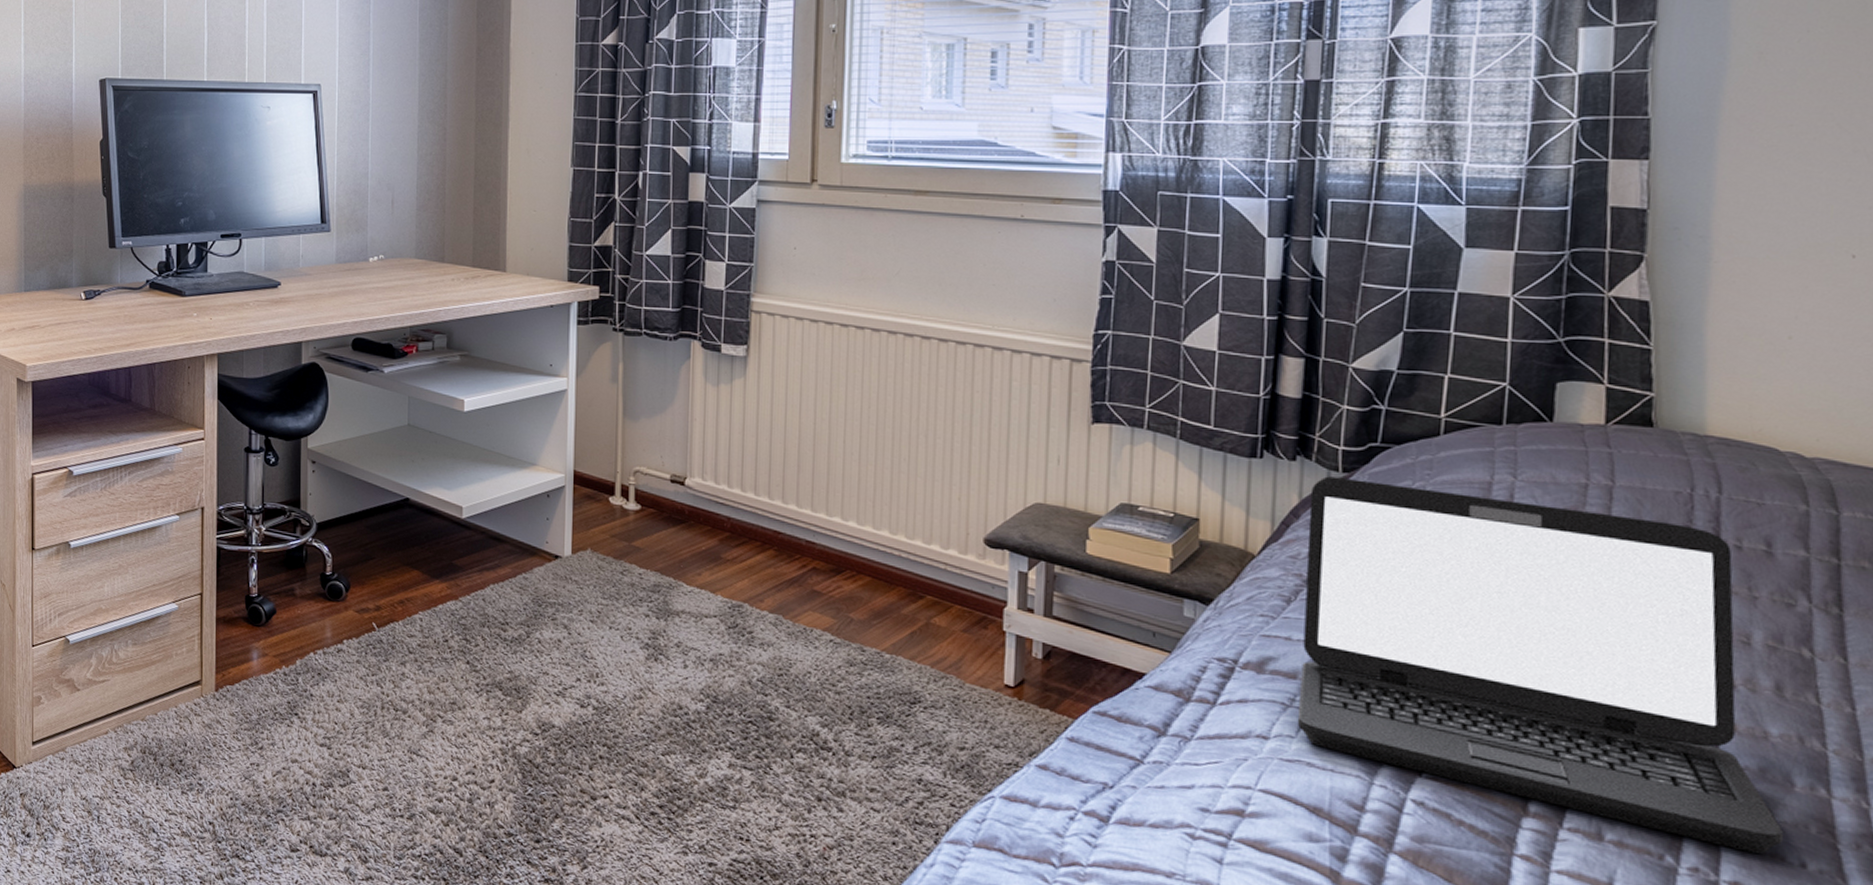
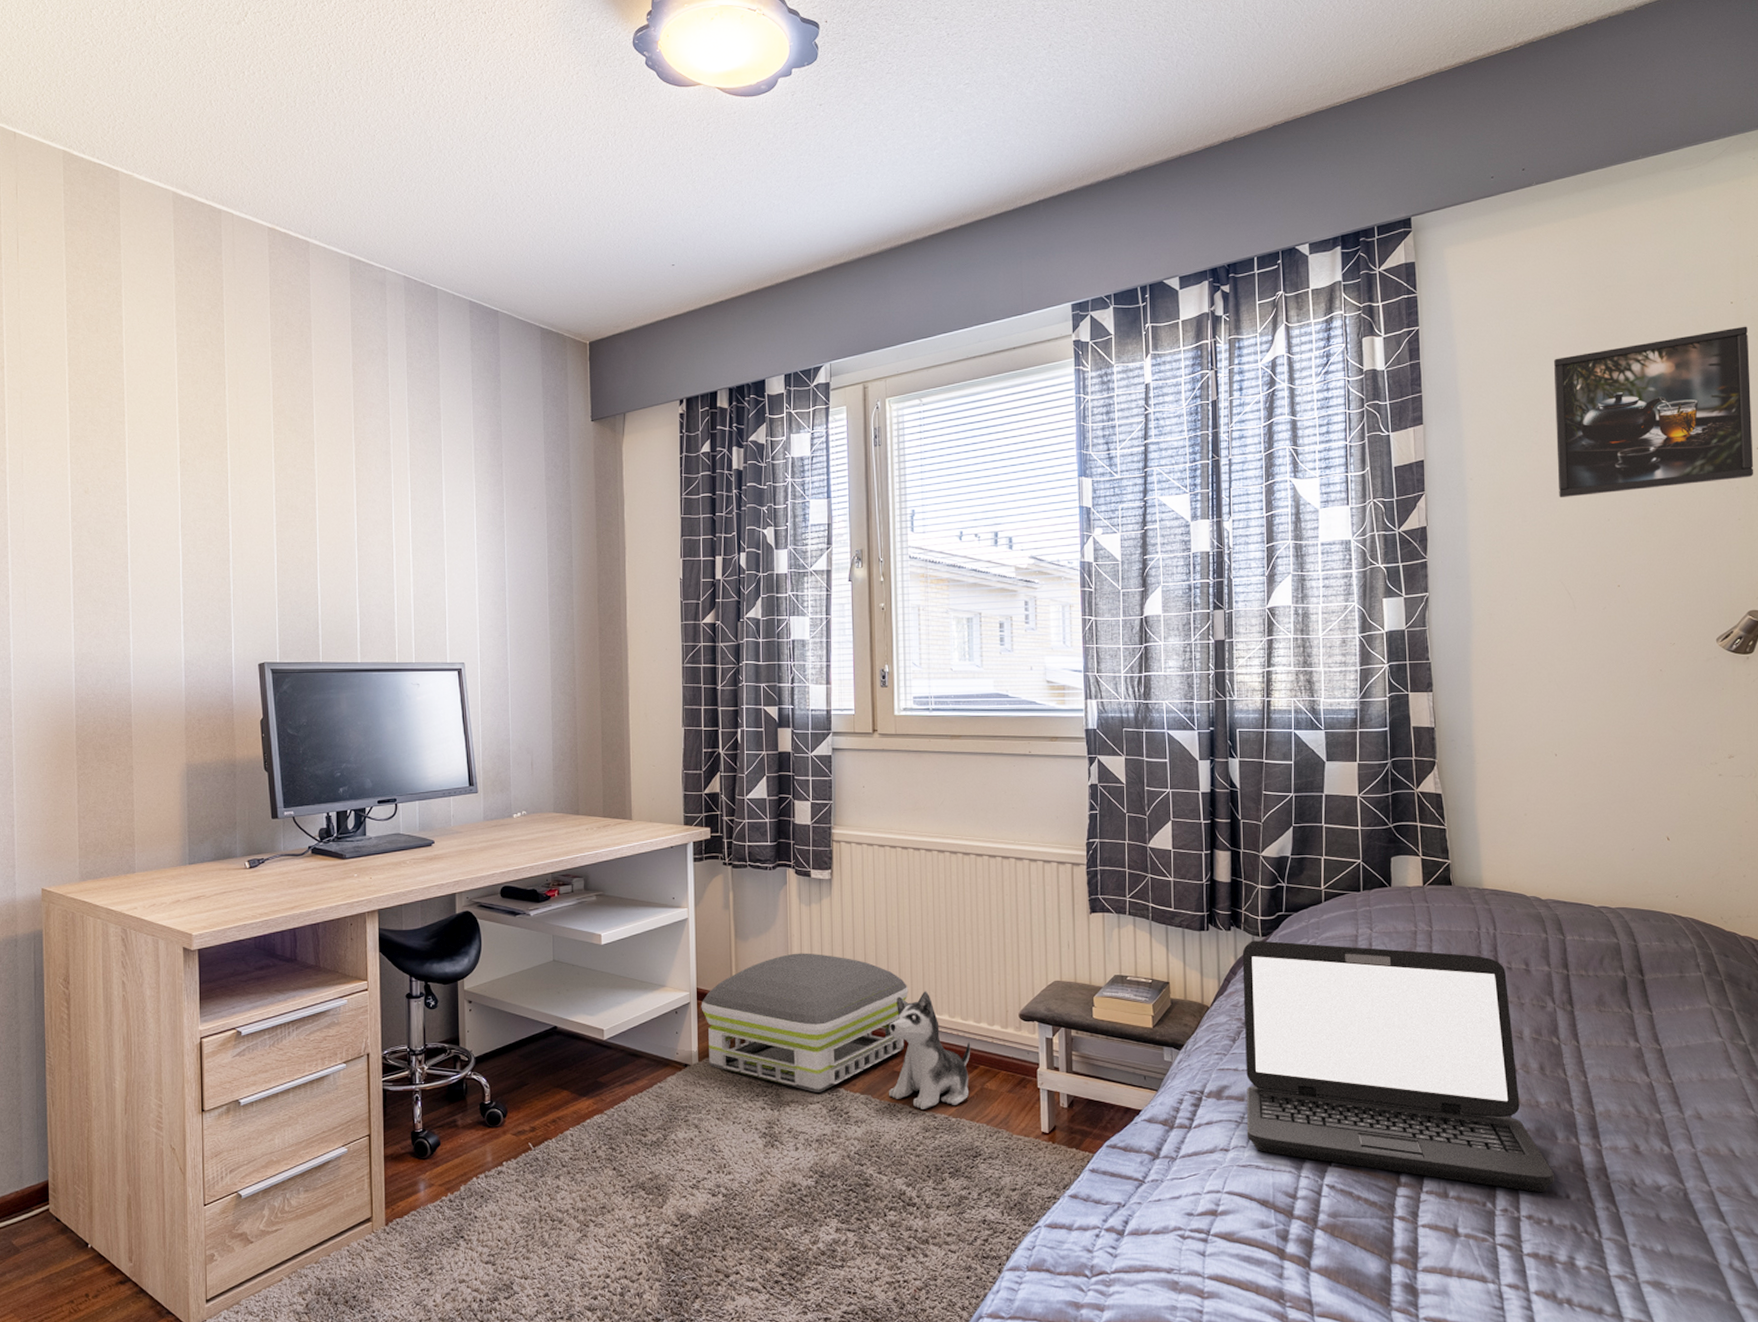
air purifier: none [577,440,838,605] -> present [701,953,908,1092]
plush toy: none [804,499,916,640] -> present [888,991,971,1109]

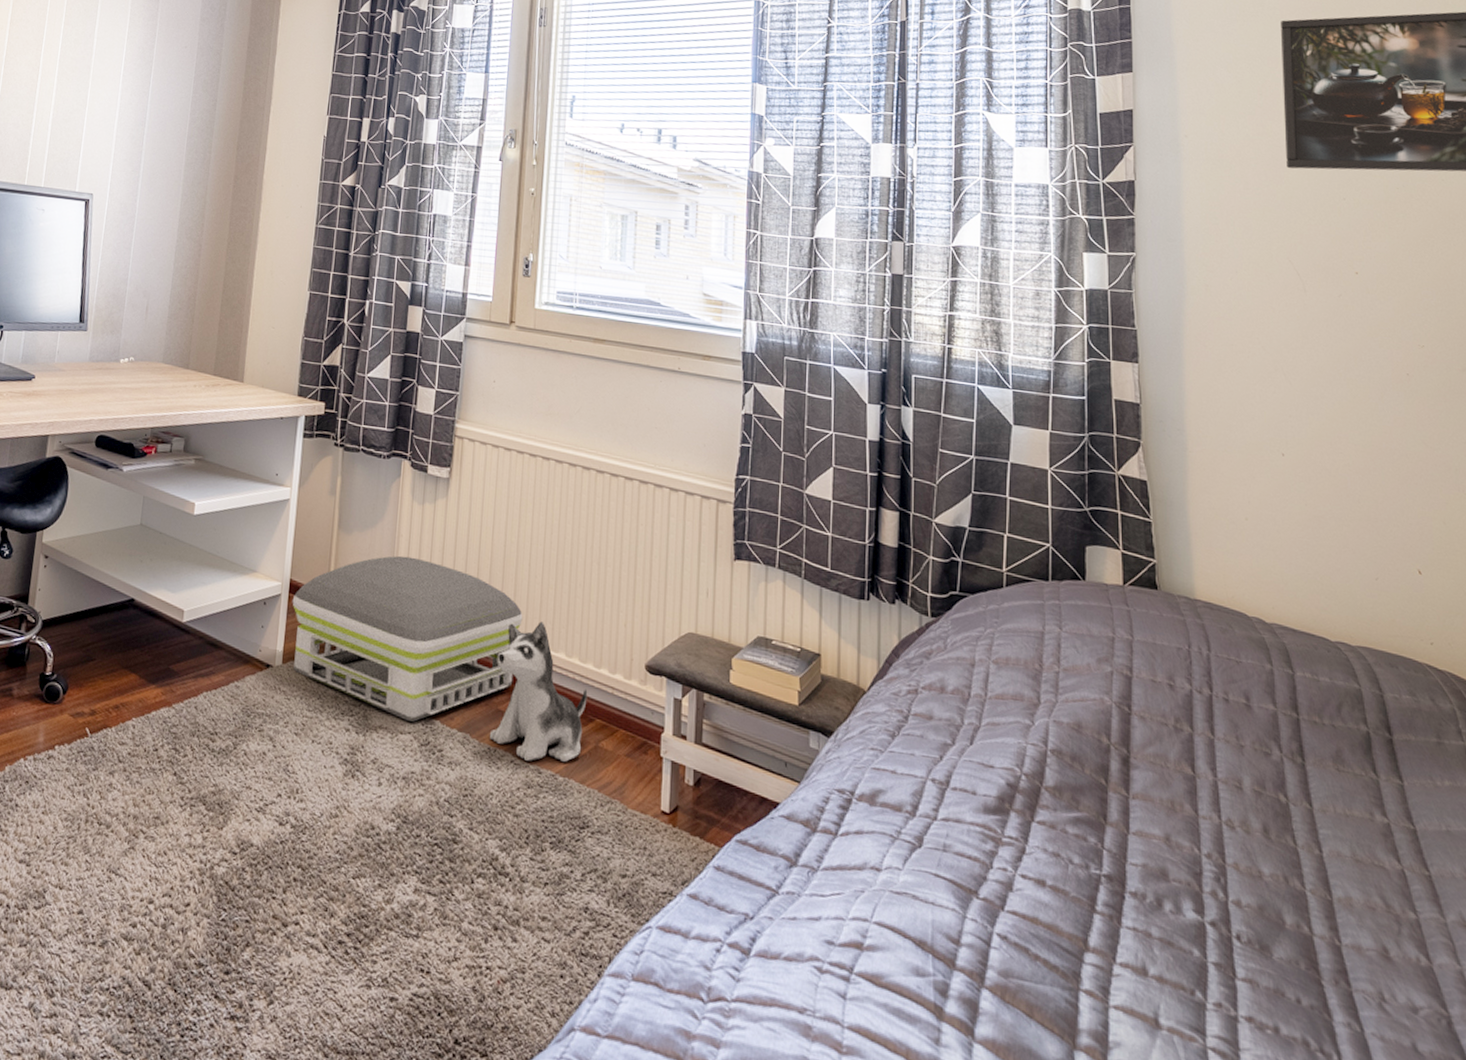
laptop: present [1242,940,1555,1192] -> none [903,620,1282,989]

